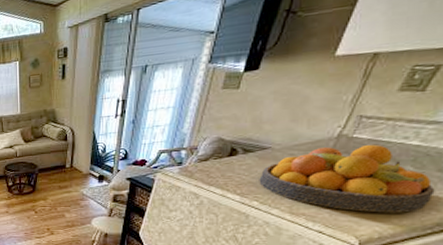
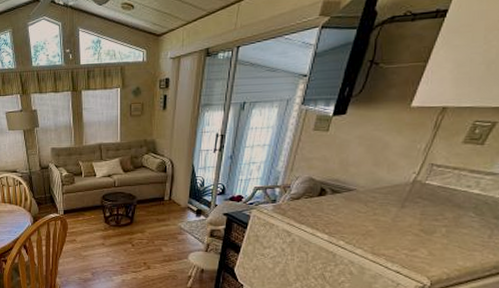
fruit bowl: present [259,144,435,213] -> none [345,191,492,256]

